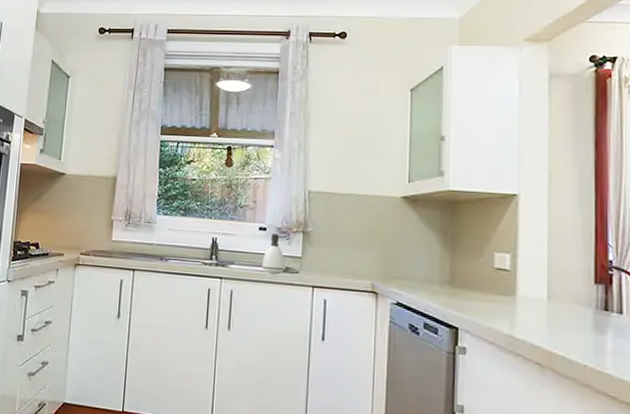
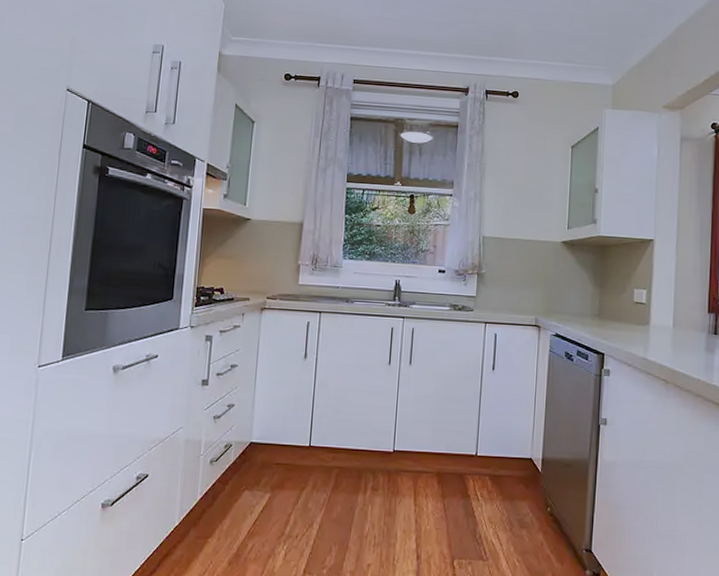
soap dispenser: present [262,234,287,275] -> none [441,276,463,313]

